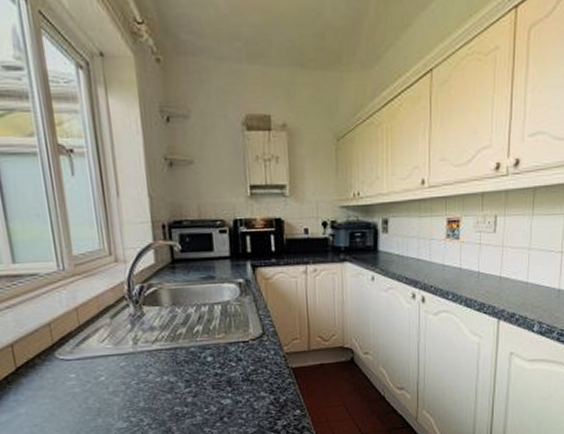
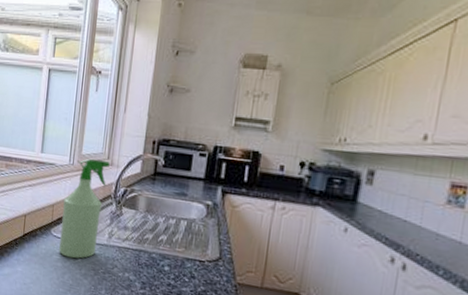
spray bottle: none [61,257,121,380] -> present [59,159,110,259]

